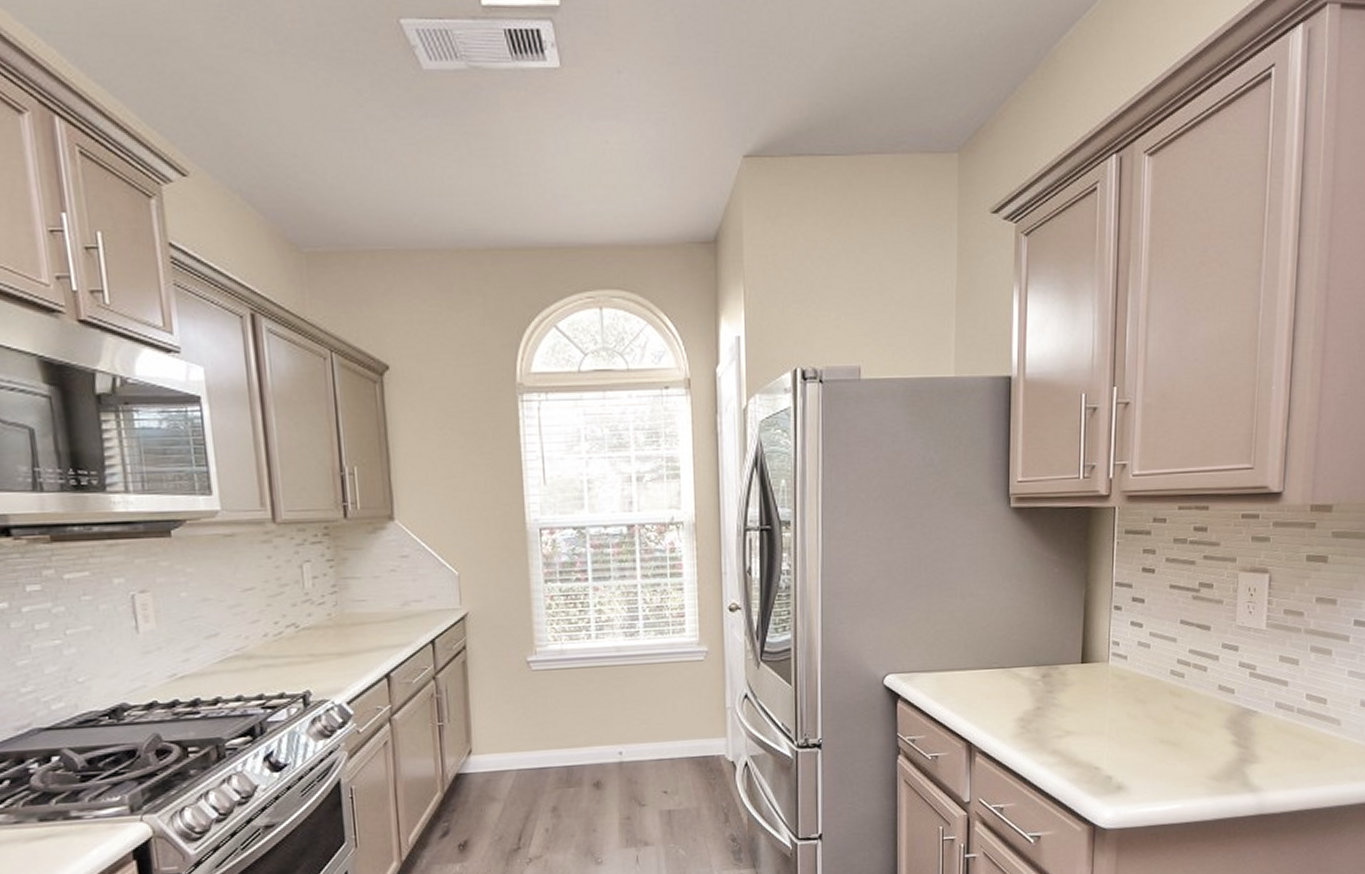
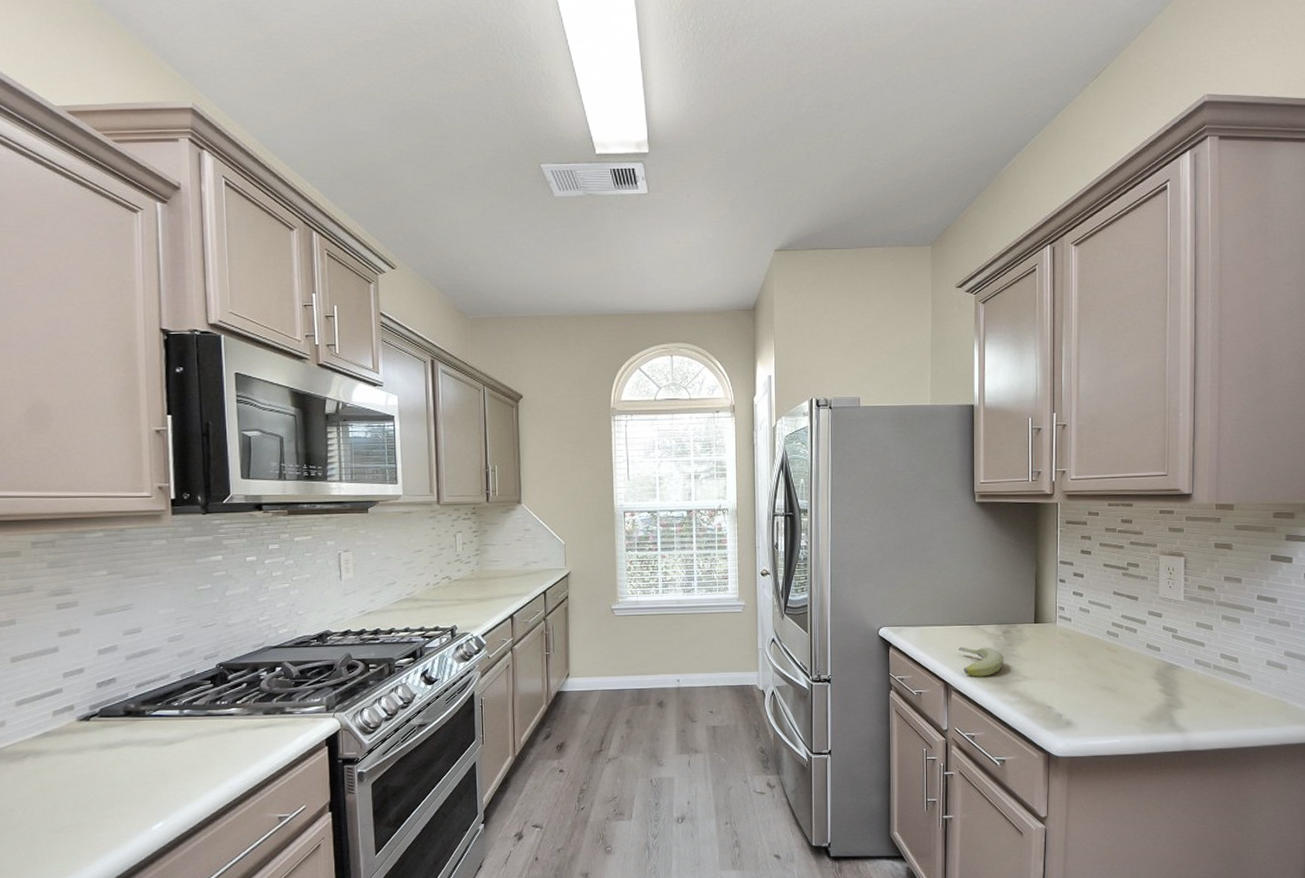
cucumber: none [985,695,1042,734] -> present [958,646,1004,677]

